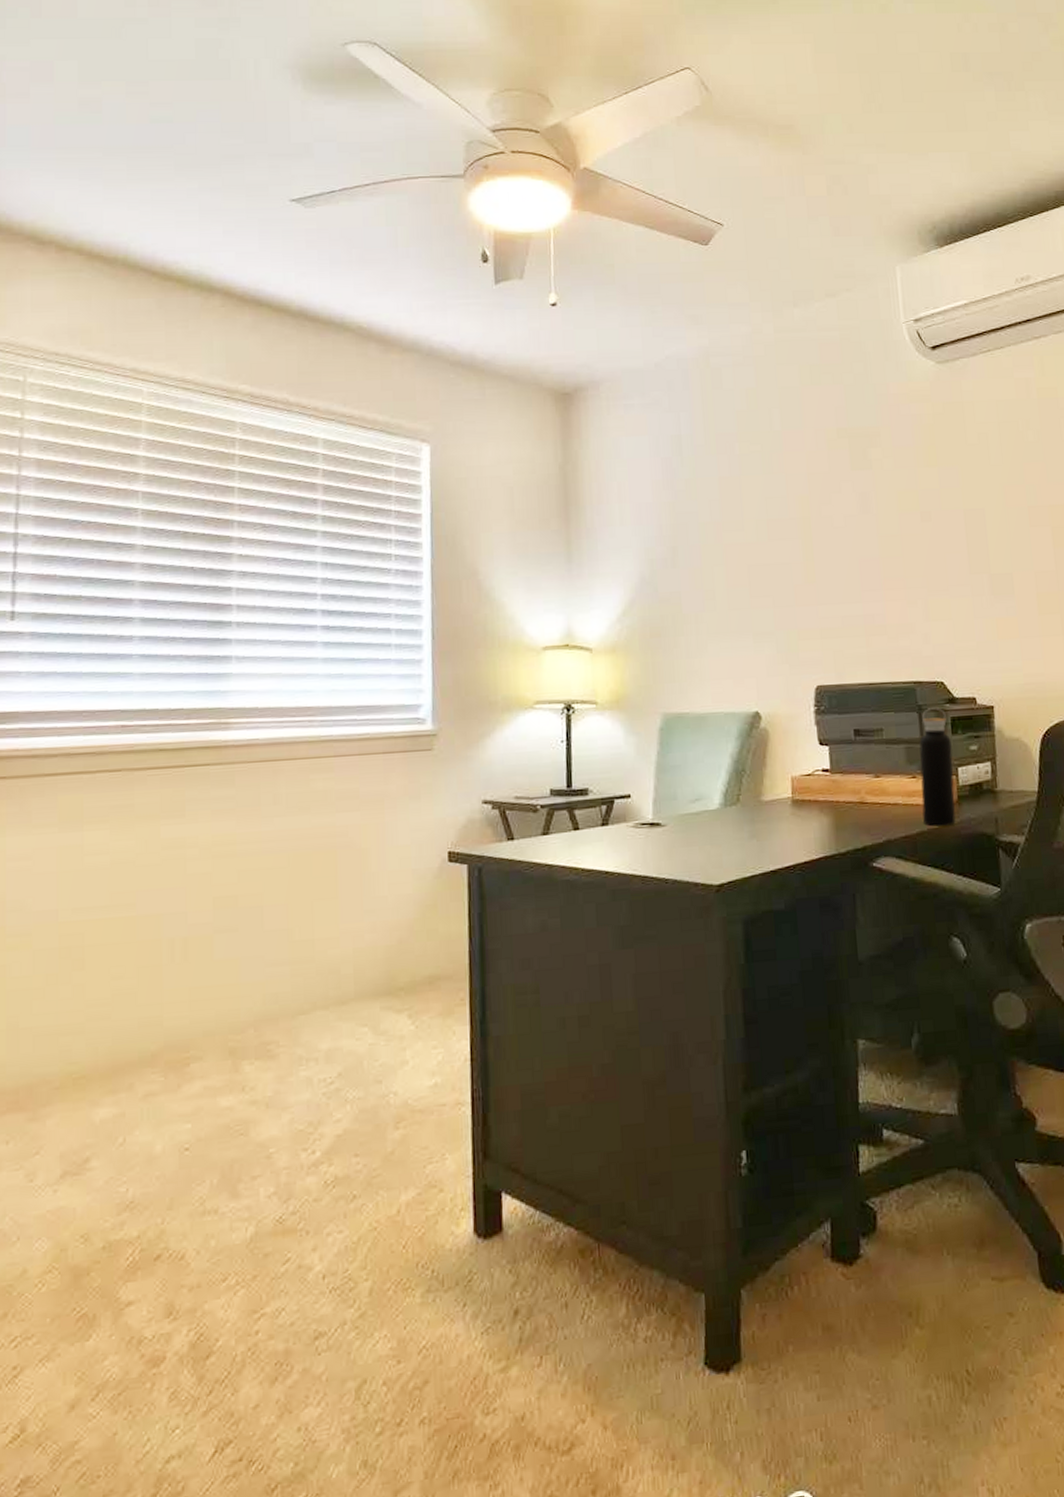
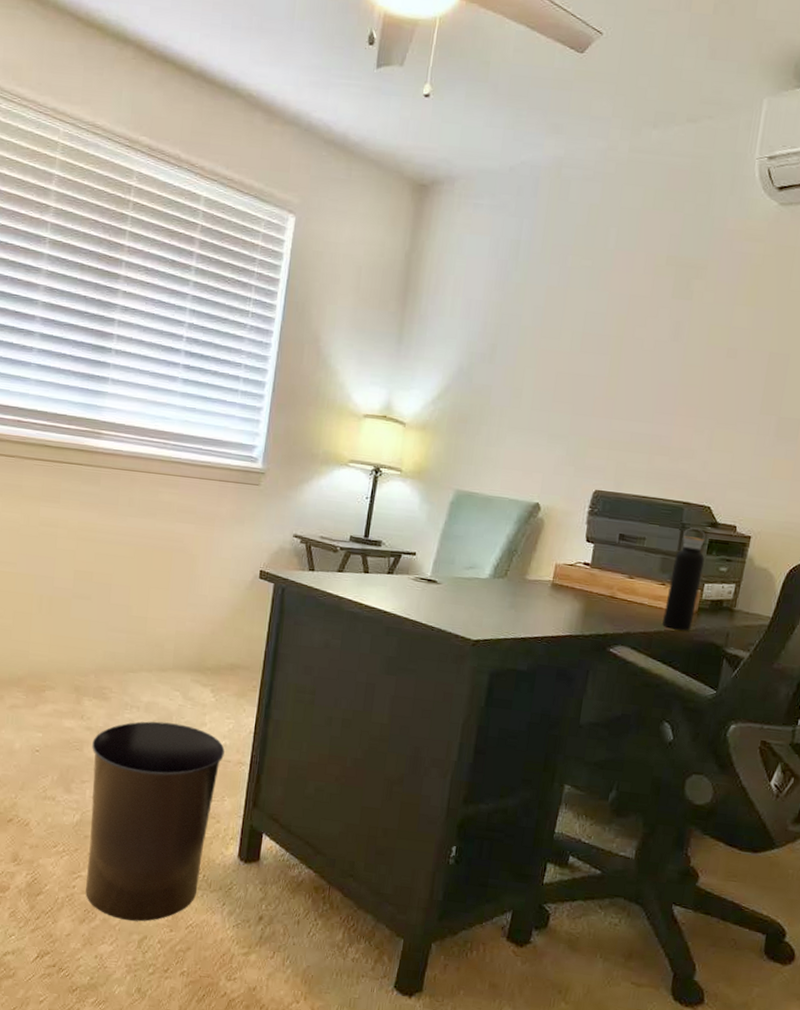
waste bin: none [261,1069,437,1364] -> present [85,721,225,922]

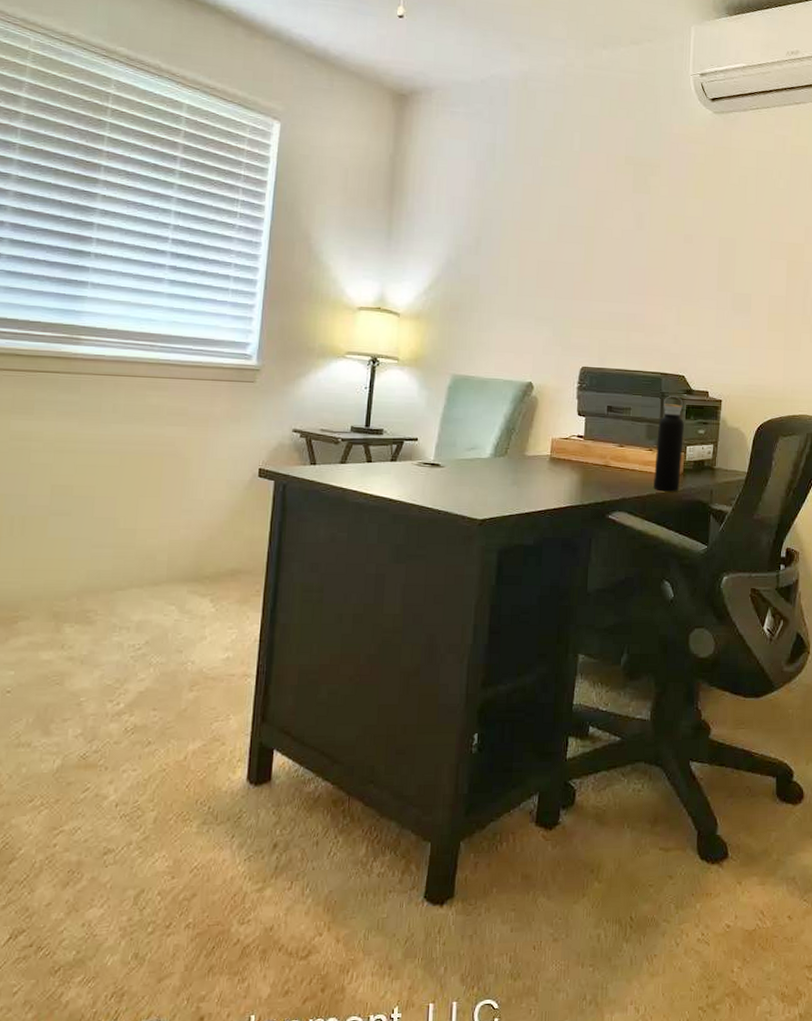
waste bin: present [85,721,225,922] -> none [69,641,228,874]

